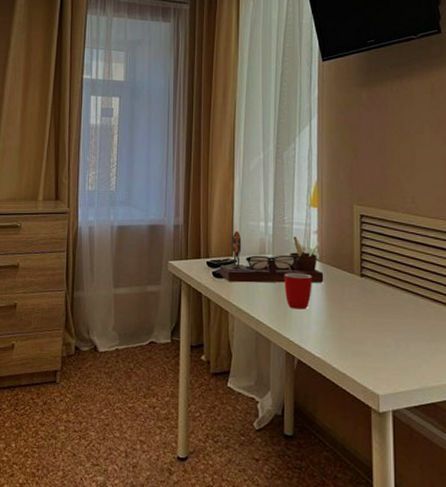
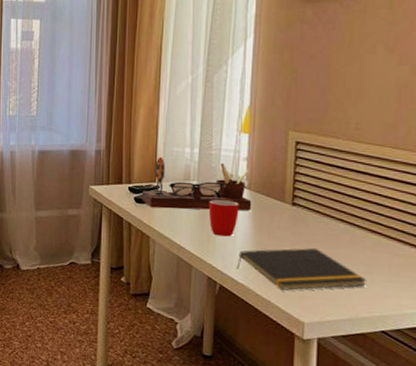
notepad: none [313,318,433,362] -> present [237,247,368,291]

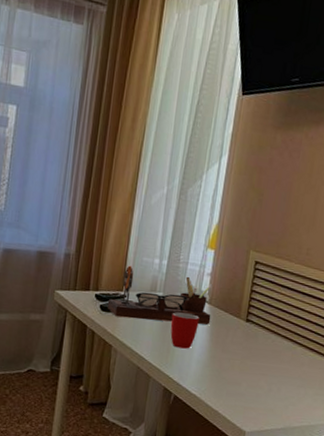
notepad: present [237,247,368,291] -> none [191,362,302,402]

